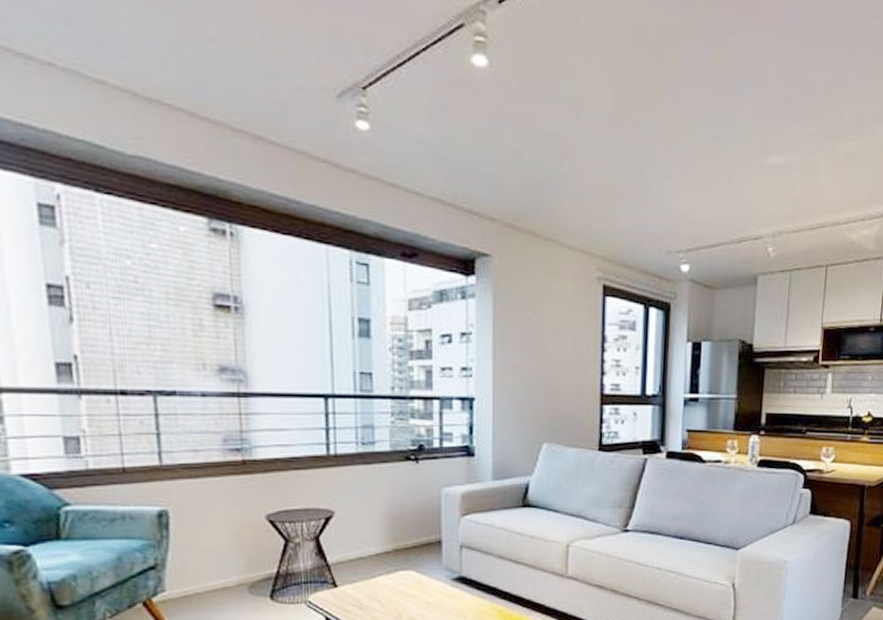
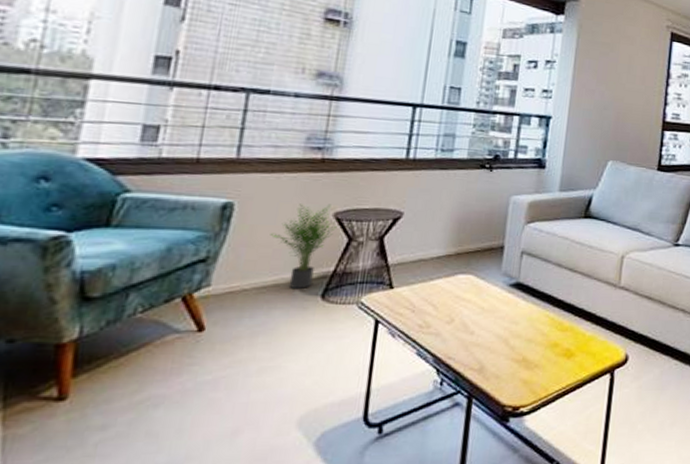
potted plant: none [209,506,272,590] -> present [270,204,338,288]

